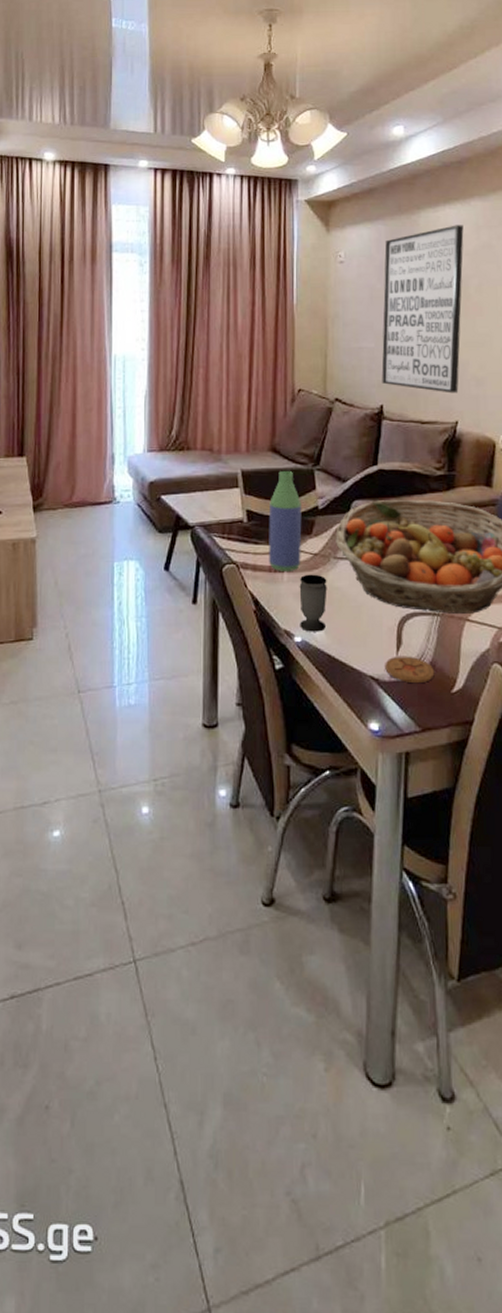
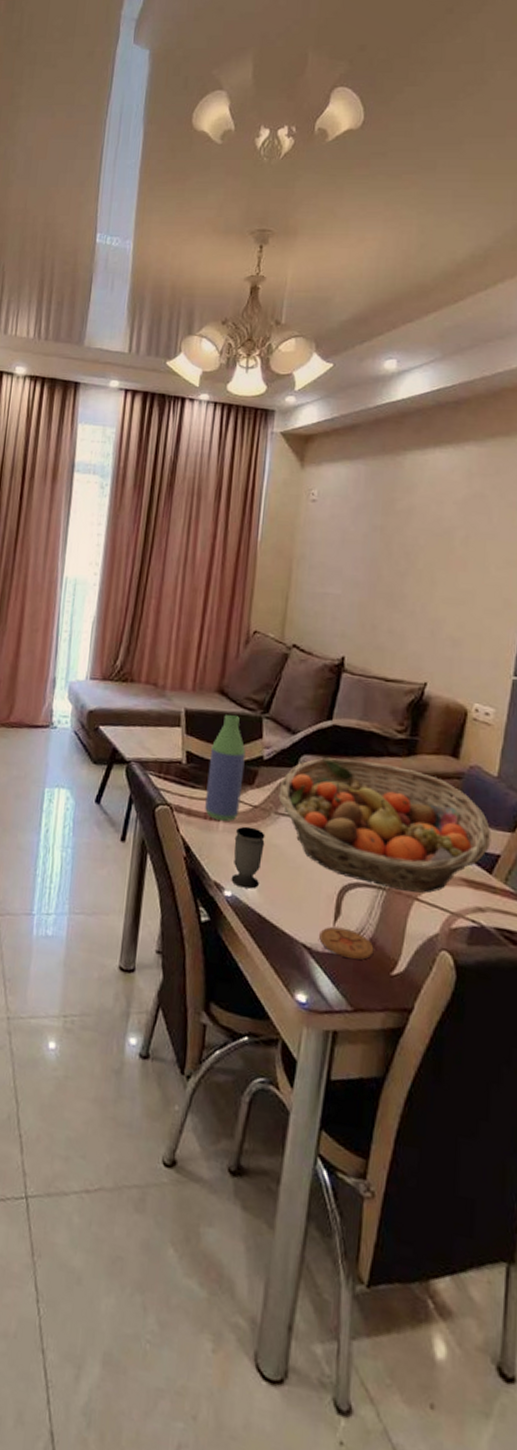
wall art: present [381,225,464,394] -> none [346,470,454,653]

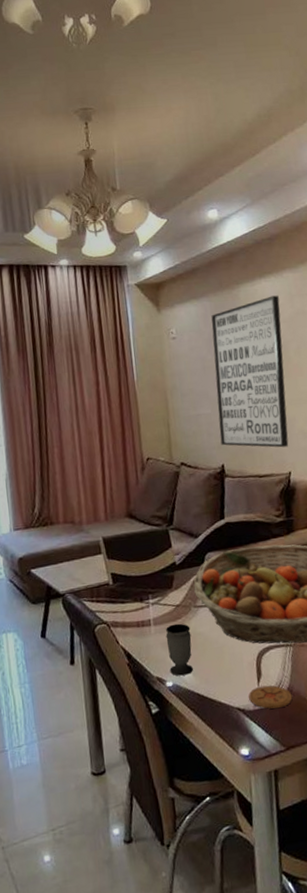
bottle: present [205,715,246,822] -> none [131,533,166,626]
wall art: none [346,470,454,653] -> present [211,295,289,448]

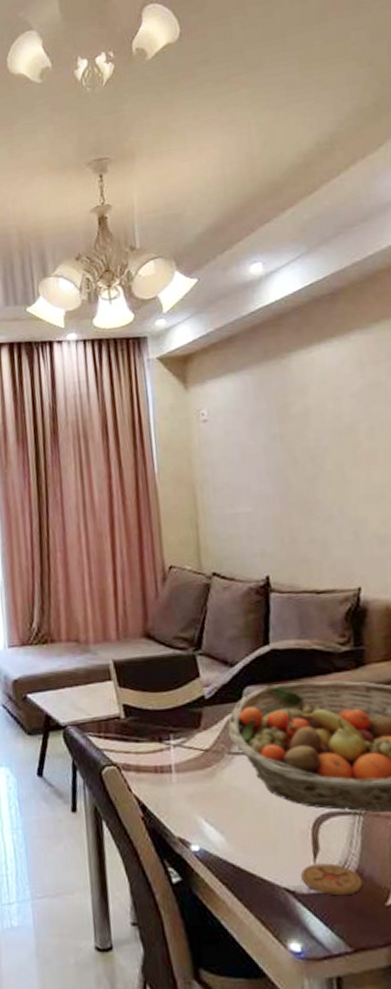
cup: present [166,623,193,676] -> none [191,773,226,839]
wall art: present [211,295,289,448] -> none [253,363,358,557]

